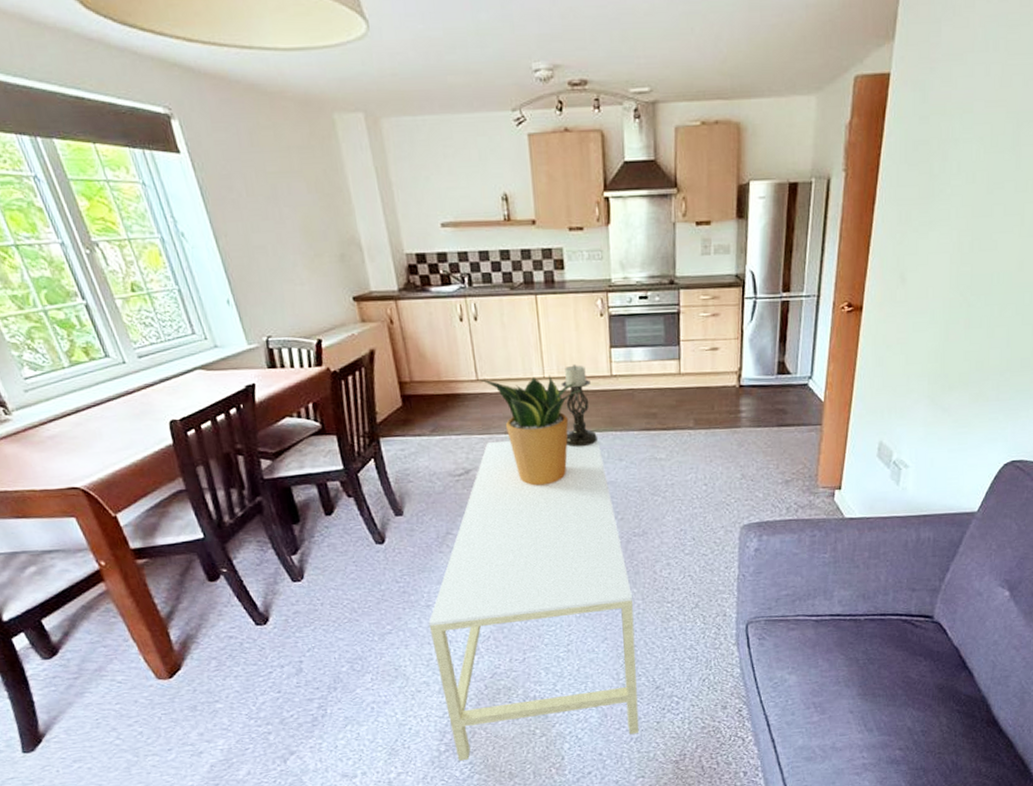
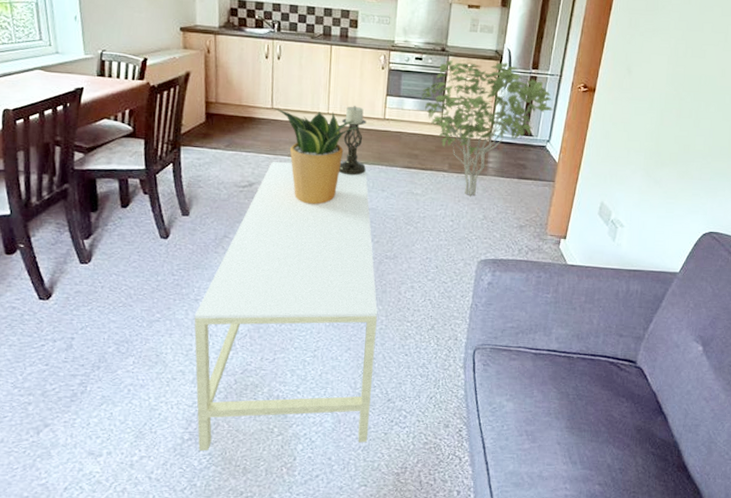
shrub: none [652,289,812,454] -> present [421,60,553,197]

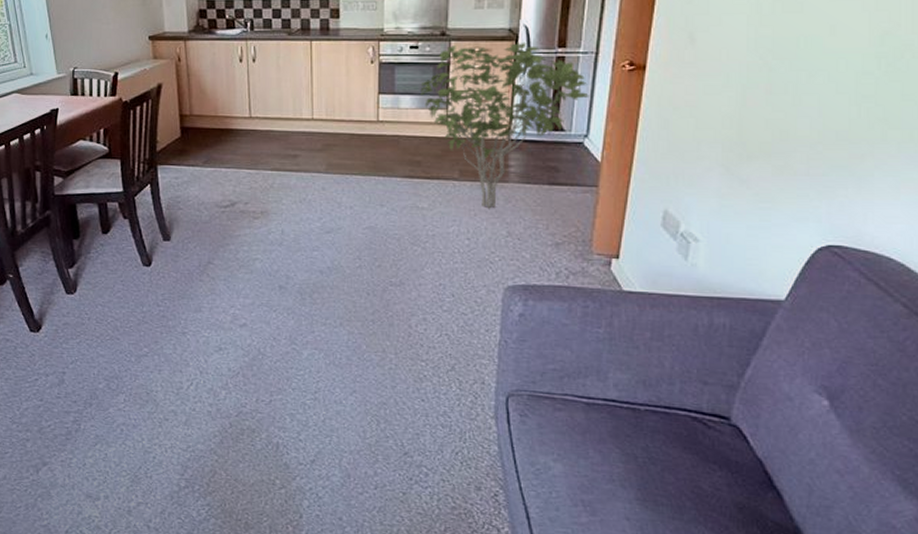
coffee table: present [194,162,378,451] -> none [183,176,385,503]
potted plant: present [274,108,358,205] -> none [253,116,348,224]
candle holder: present [339,105,366,176] -> none [328,107,360,189]

